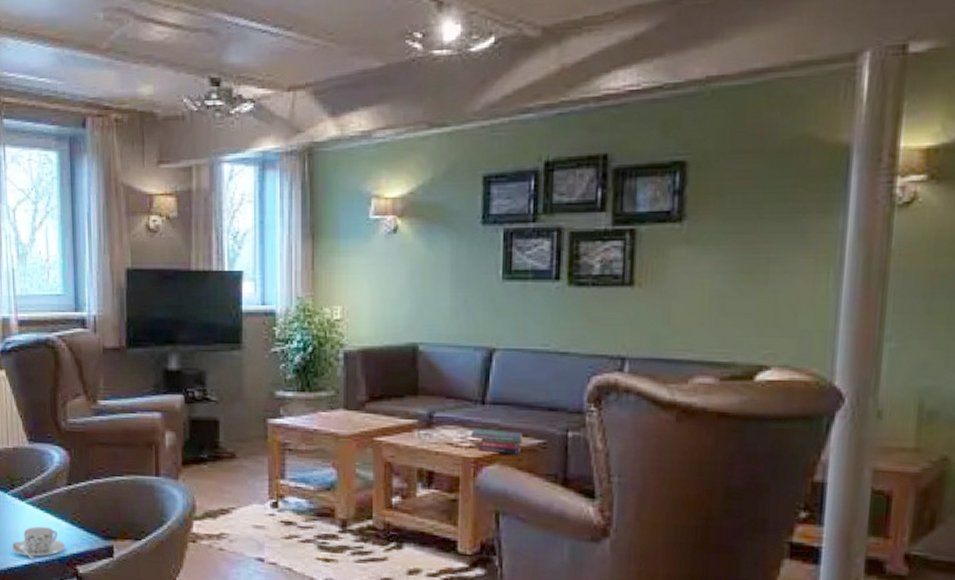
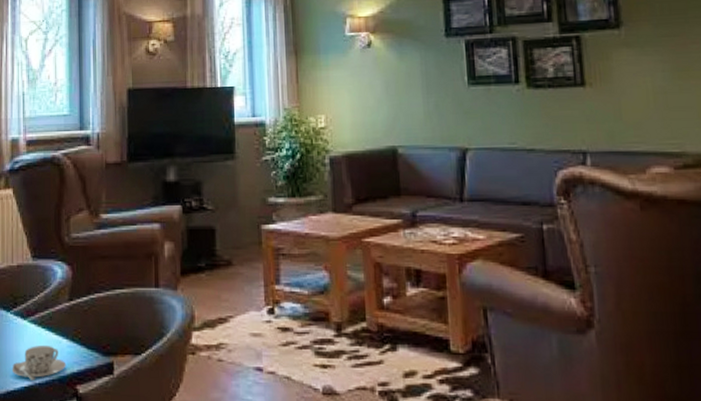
books: present [471,428,522,455] -> none [453,225,502,249]

